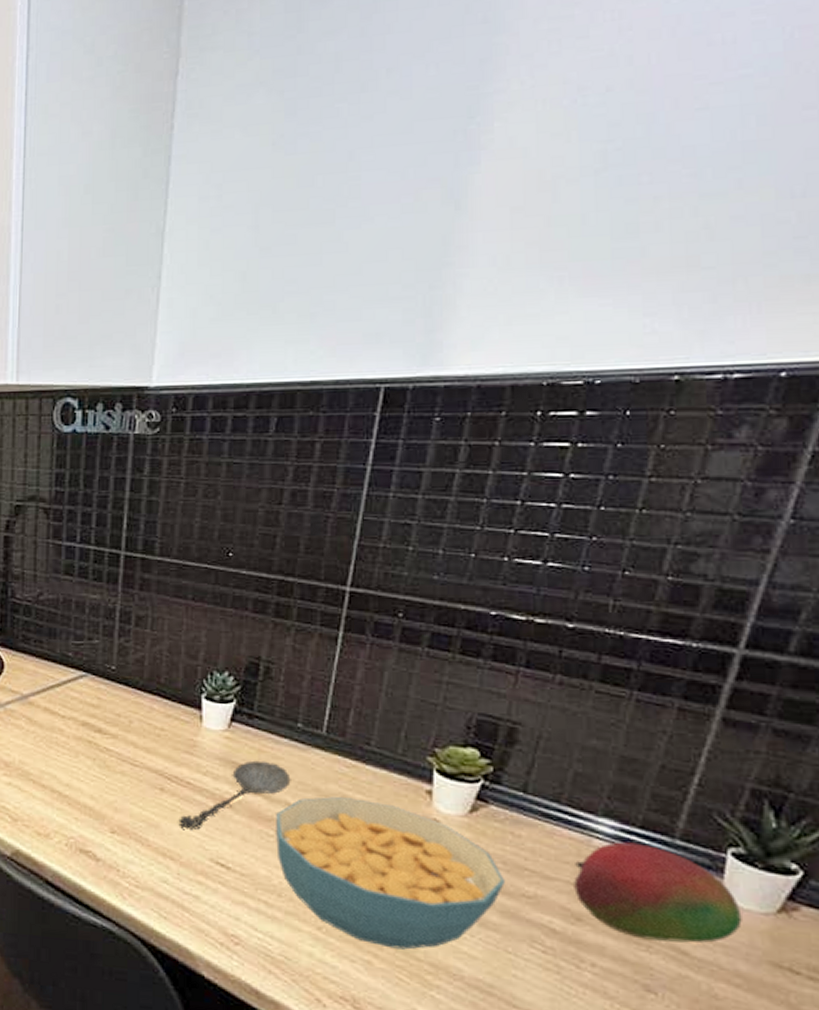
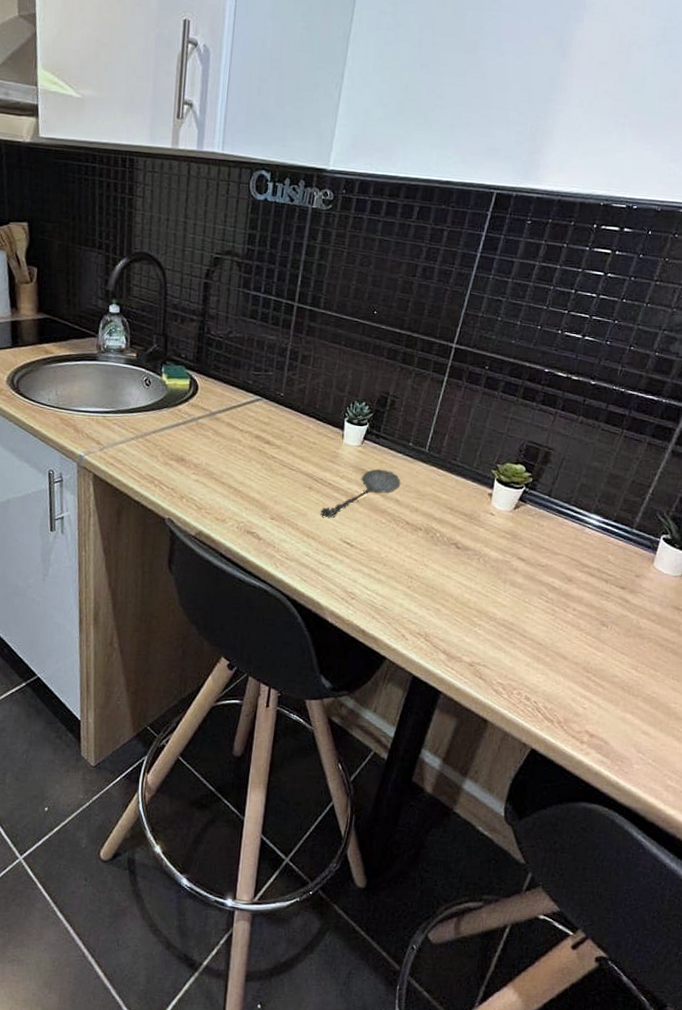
cereal bowl: present [276,796,505,950] -> none [386,496,530,601]
fruit: present [574,842,742,943] -> none [570,530,663,595]

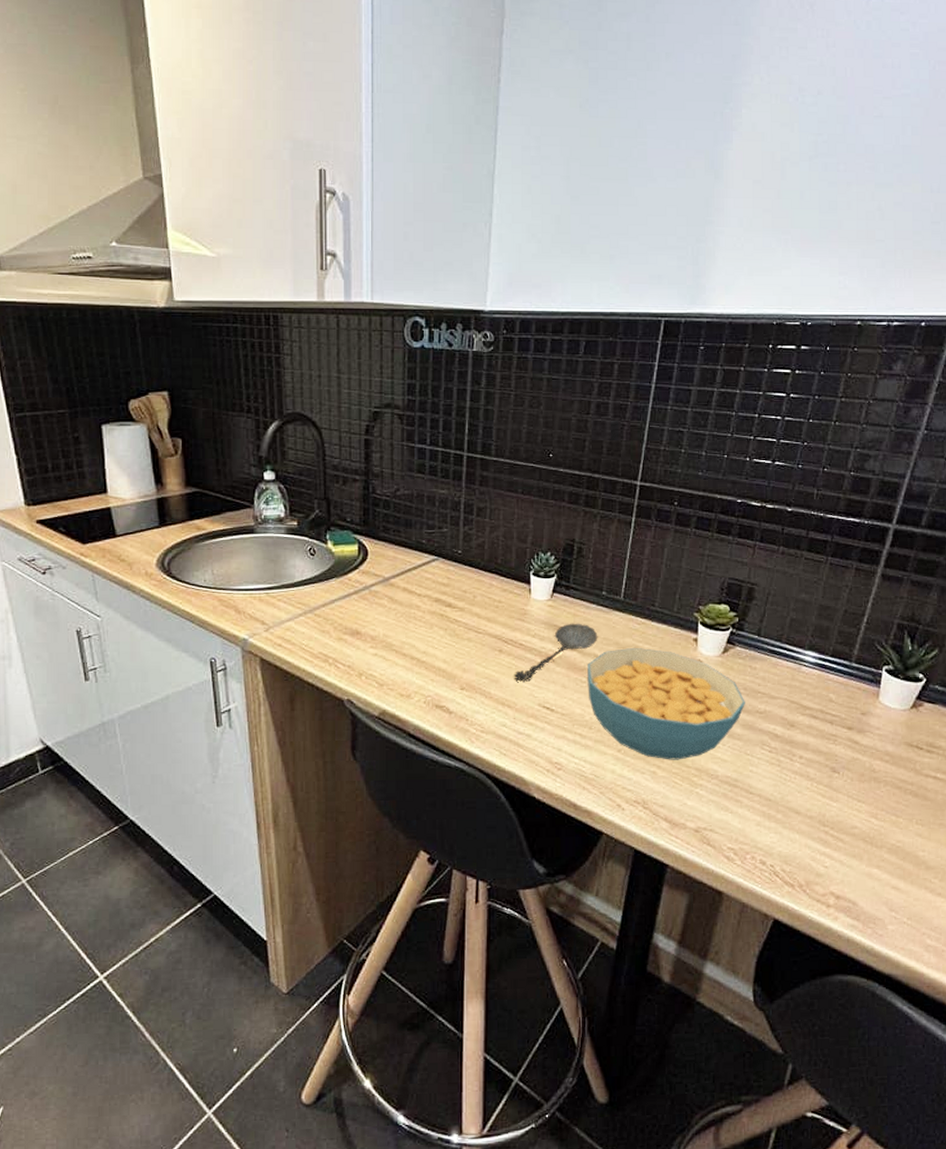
cereal bowl: none [386,496,530,601] -> present [587,647,745,760]

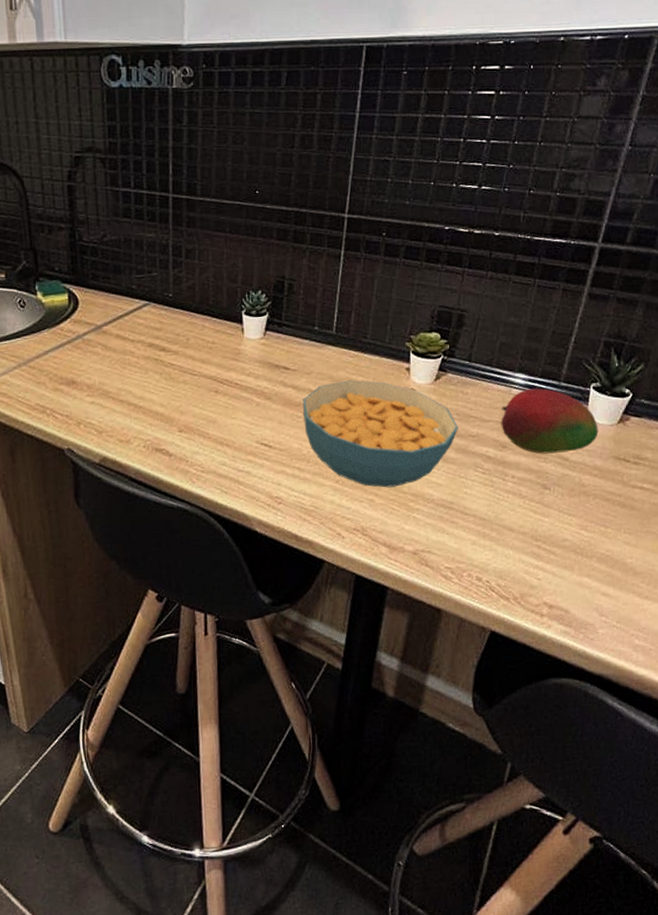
spoon: present [514,623,598,681] -> none [231,359,312,420]
fruit: none [789,667,890,736] -> present [501,388,598,454]

